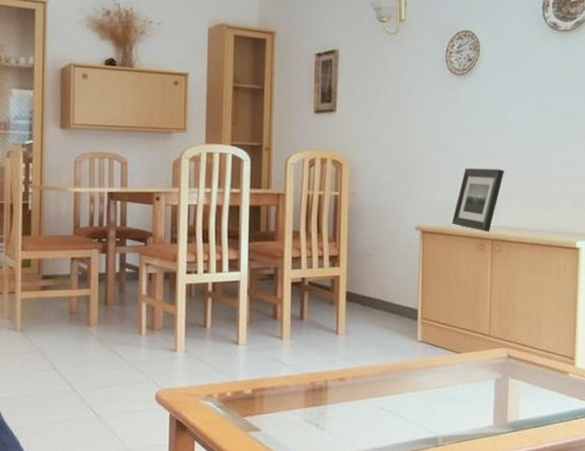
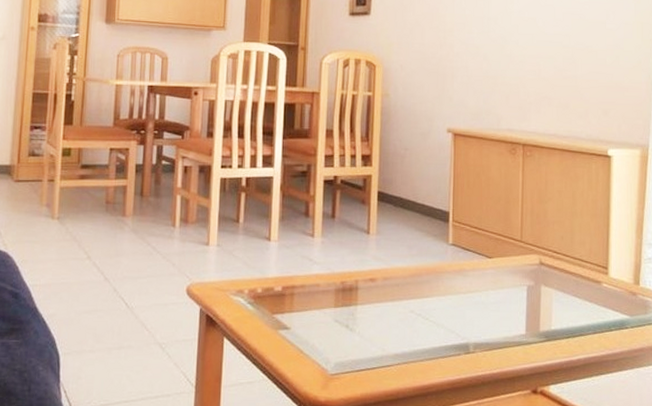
picture frame: present [451,168,505,232] -> none [483,73,536,137]

